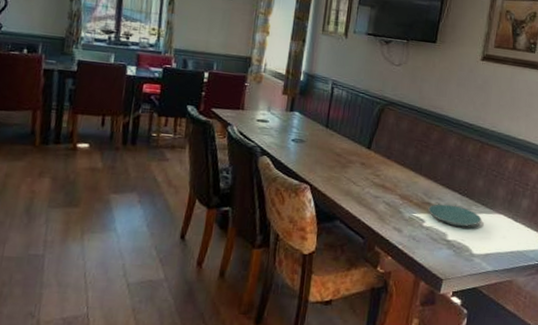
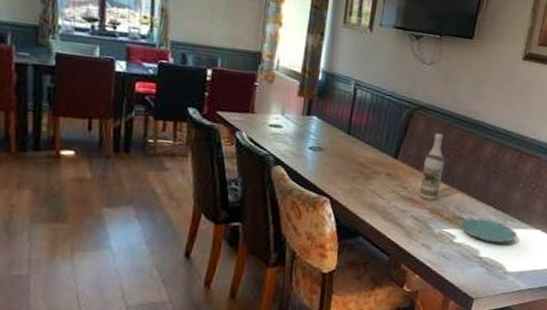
wine bottle: none [391,126,413,187] -> present [420,132,445,200]

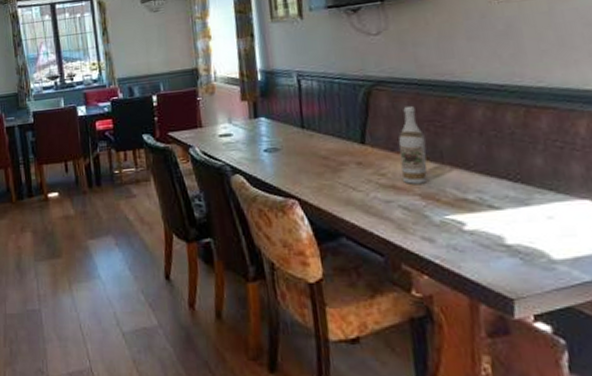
plate: present [460,218,518,243] -> none [466,196,555,225]

